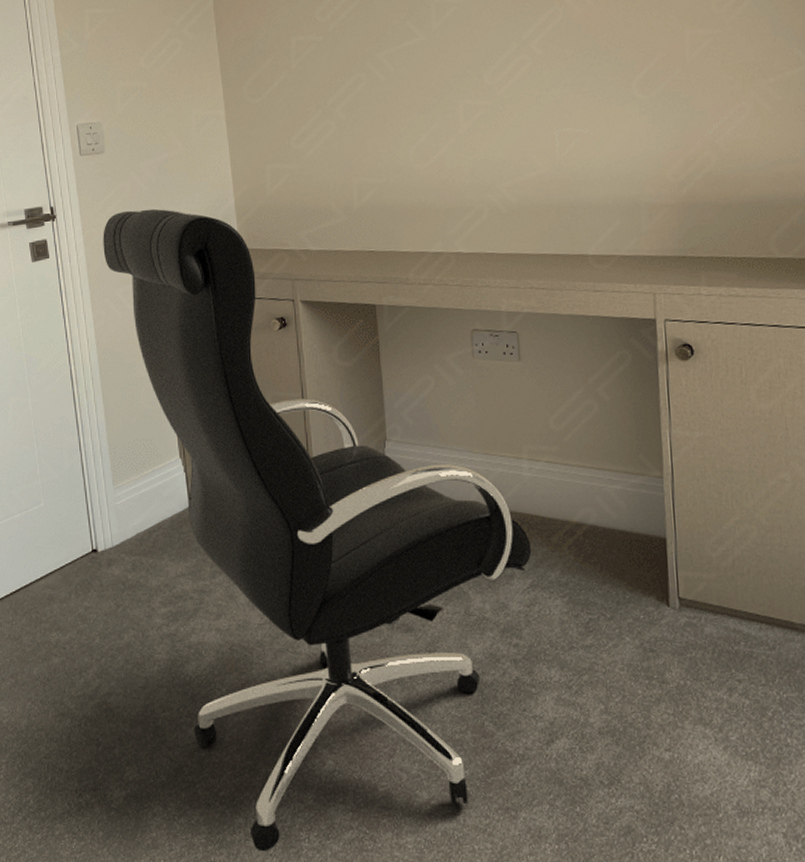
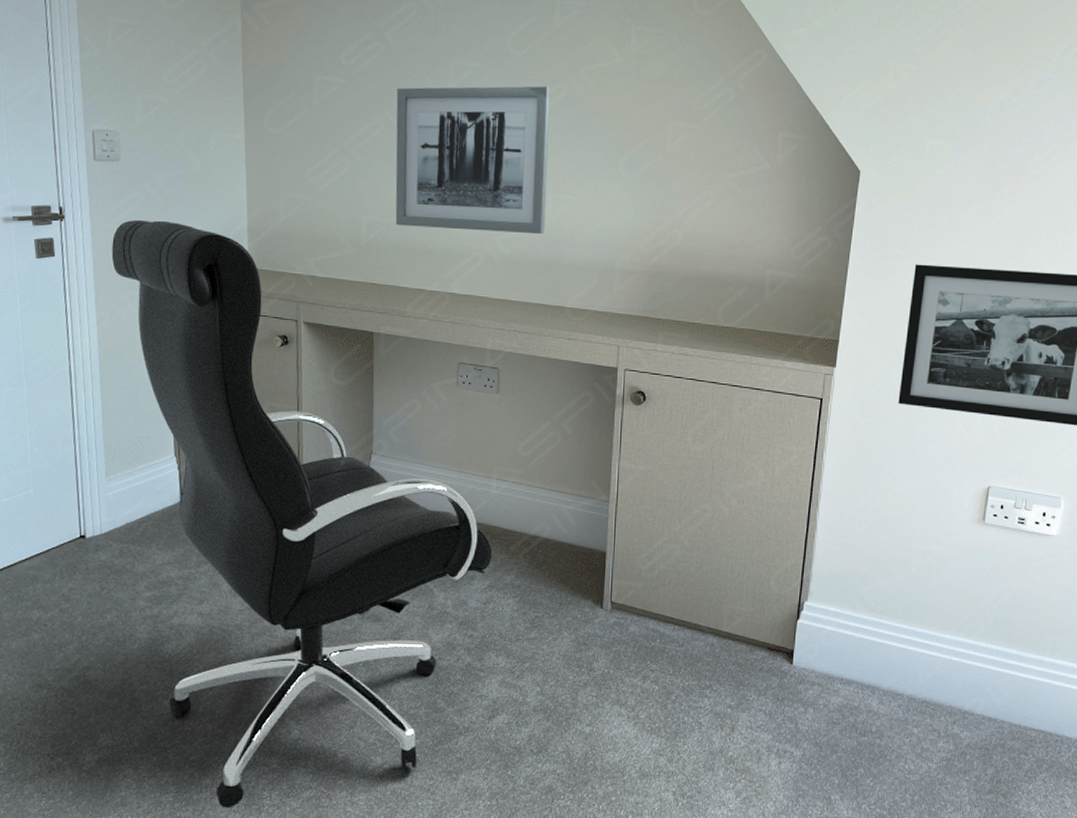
wall art: none [377,11,555,186] -> present [395,86,551,234]

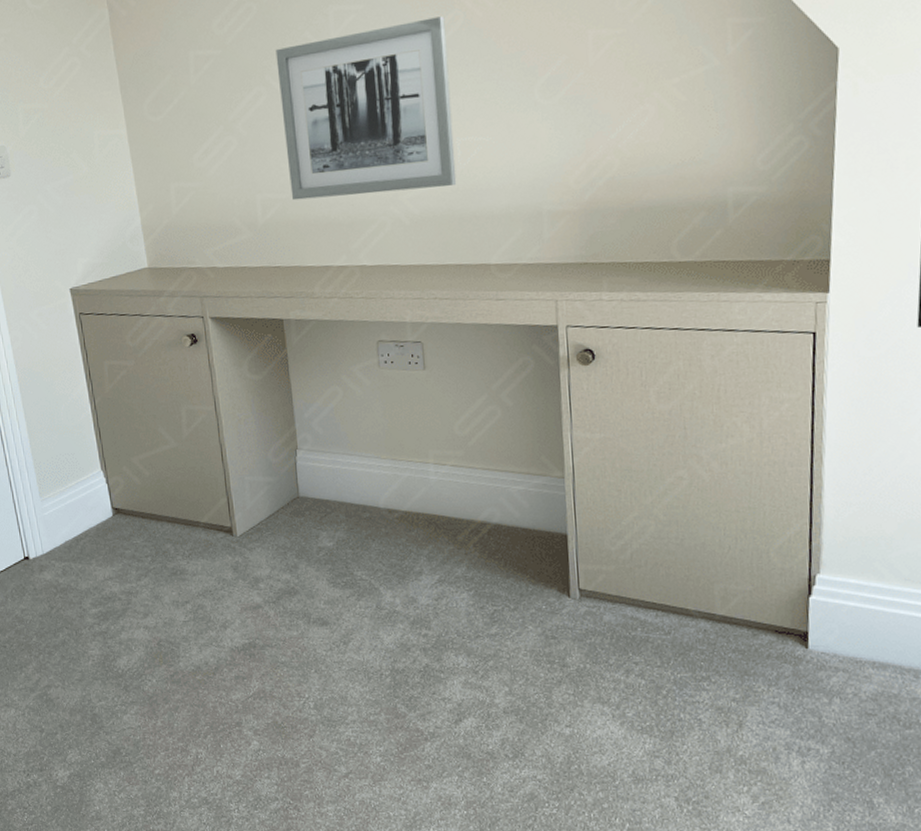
office chair: present [111,219,492,808] -> none [14,231,439,821]

